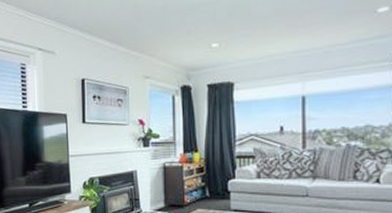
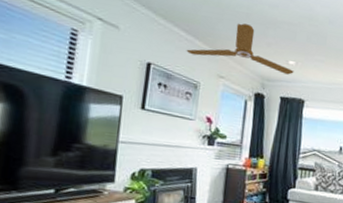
ceiling fan: none [112,17,218,62] -> present [186,23,294,75]

